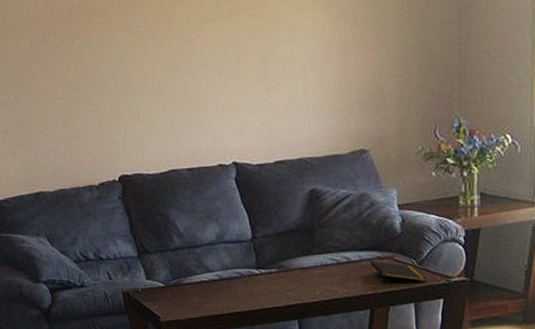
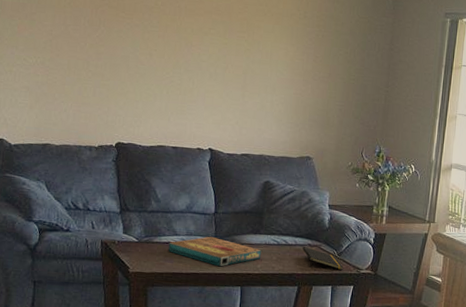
pizza box: none [202,266,319,301] -> present [168,236,262,267]

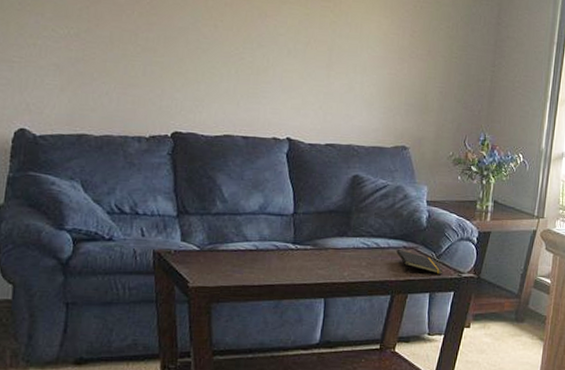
pizza box: present [168,236,262,267] -> none [236,241,349,277]

